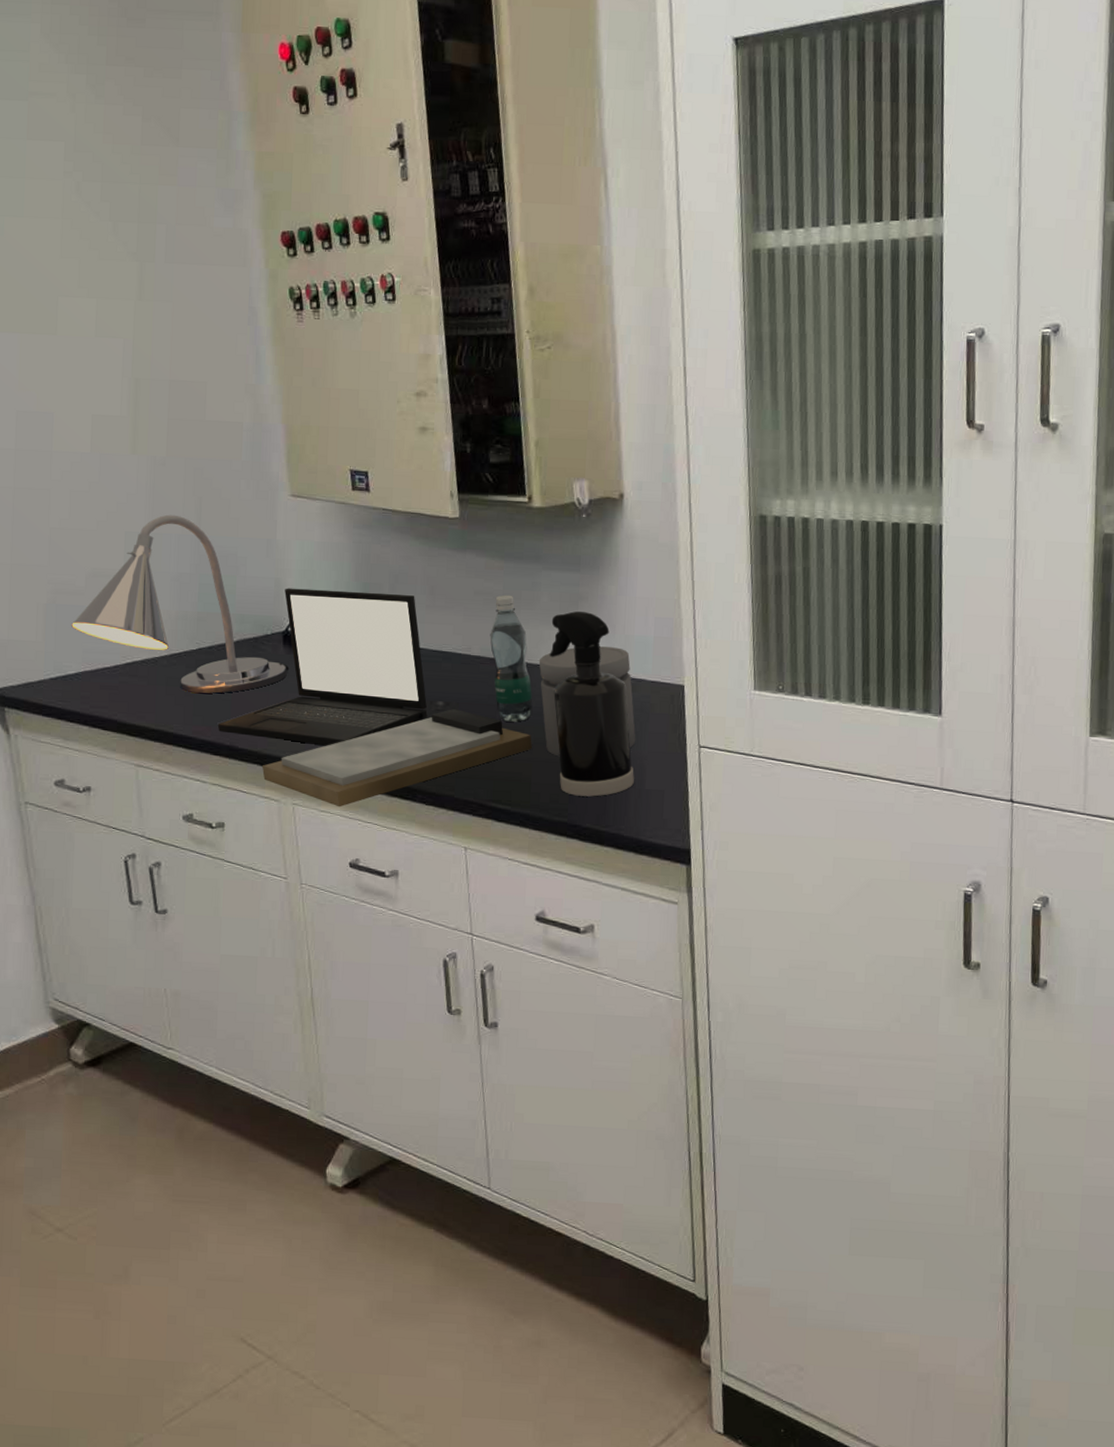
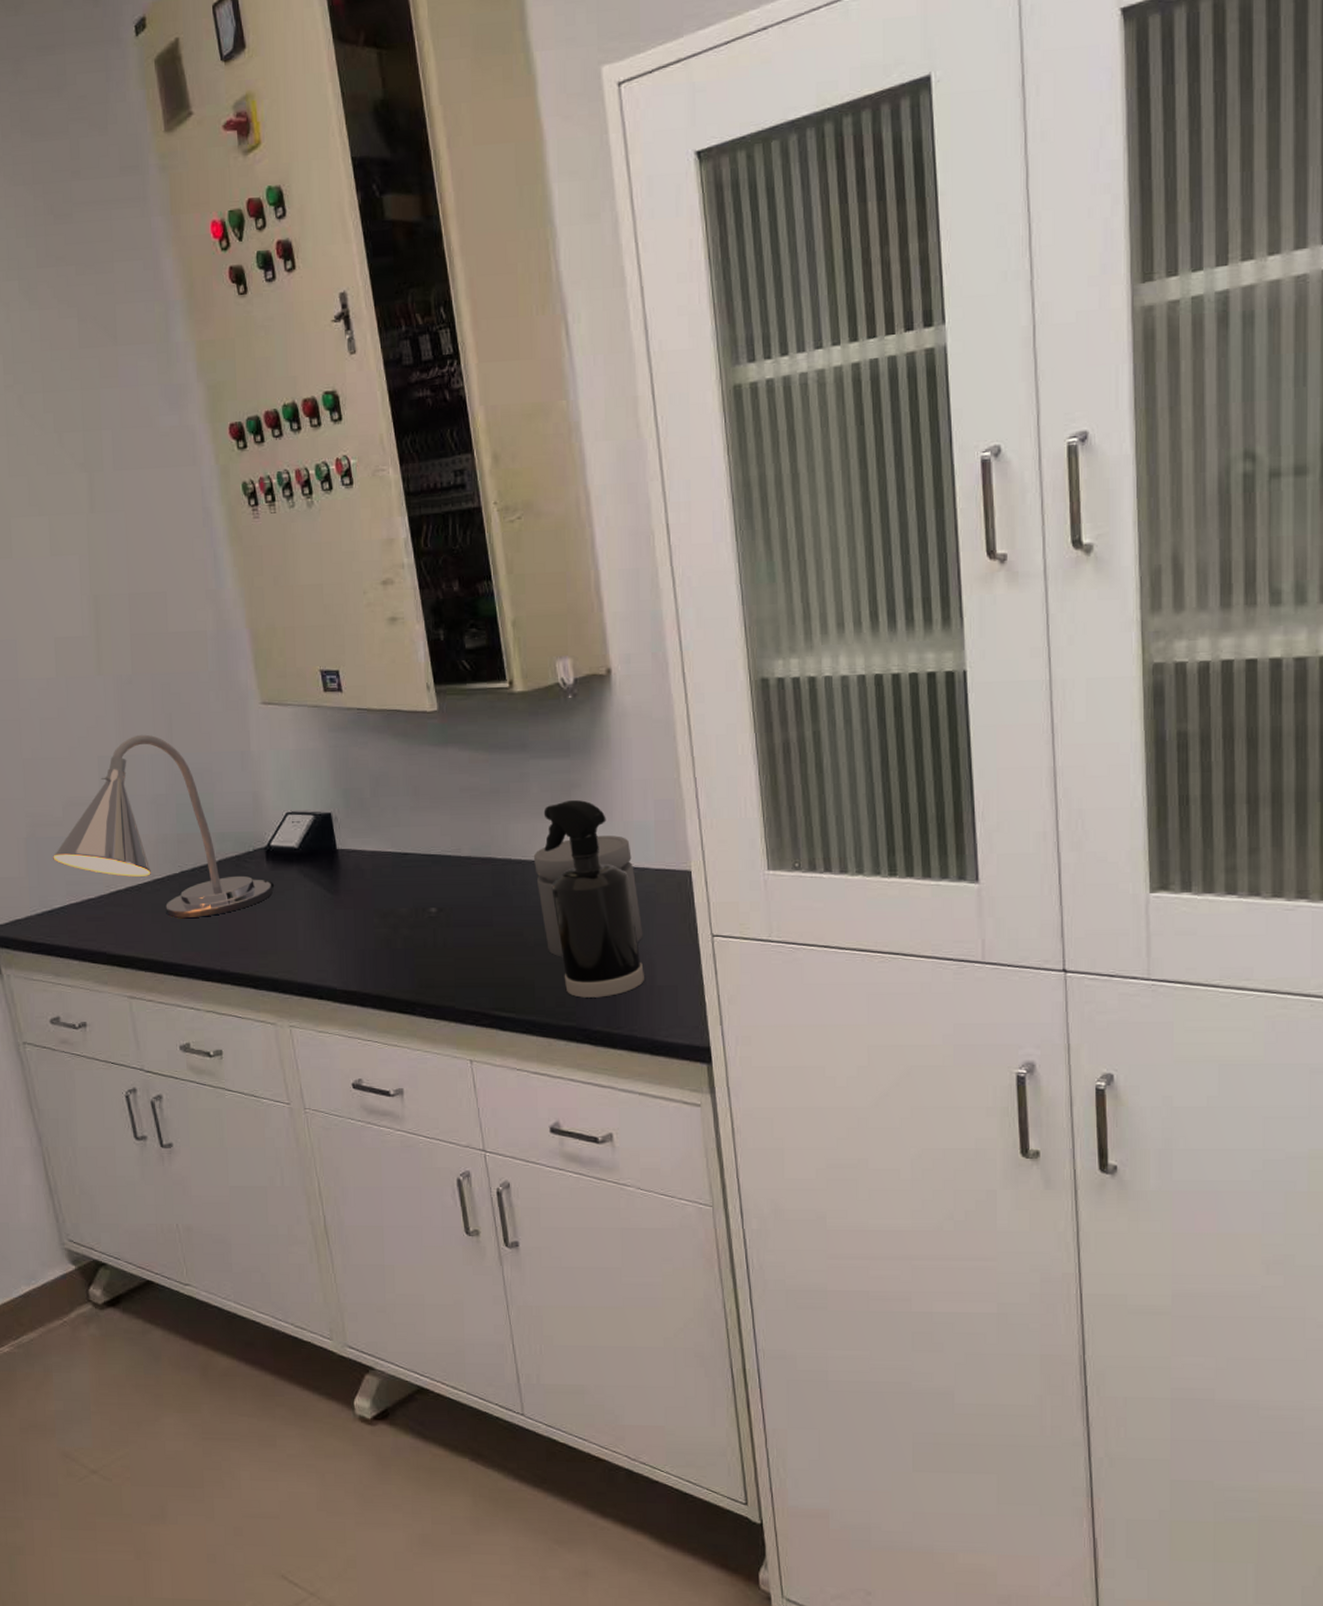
laptop: present [217,588,428,746] -> none [206,798,421,964]
clipboard: present [262,709,532,807] -> none [256,915,533,1027]
bottle: present [490,594,533,722] -> none [479,788,531,924]

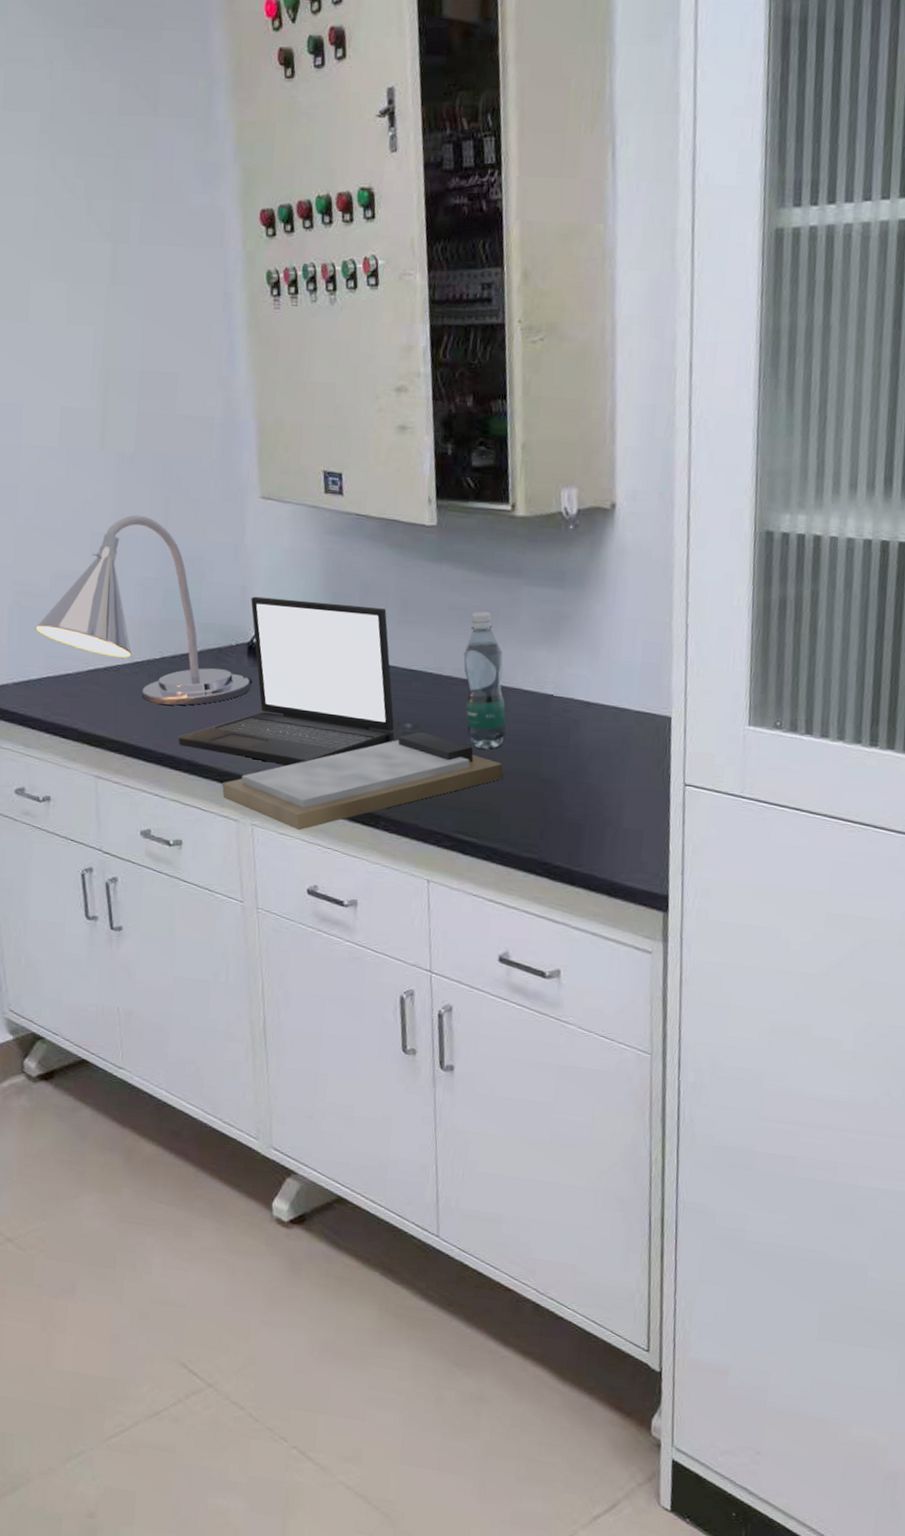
laptop: none [206,798,421,964] -> present [178,596,394,766]
clipboard: none [256,915,533,1027] -> present [222,732,504,831]
bottle: none [479,788,531,924] -> present [463,611,506,749]
jar: present [533,835,643,957] -> none [514,671,616,789]
spray bottle: present [543,800,644,998] -> none [526,631,612,834]

